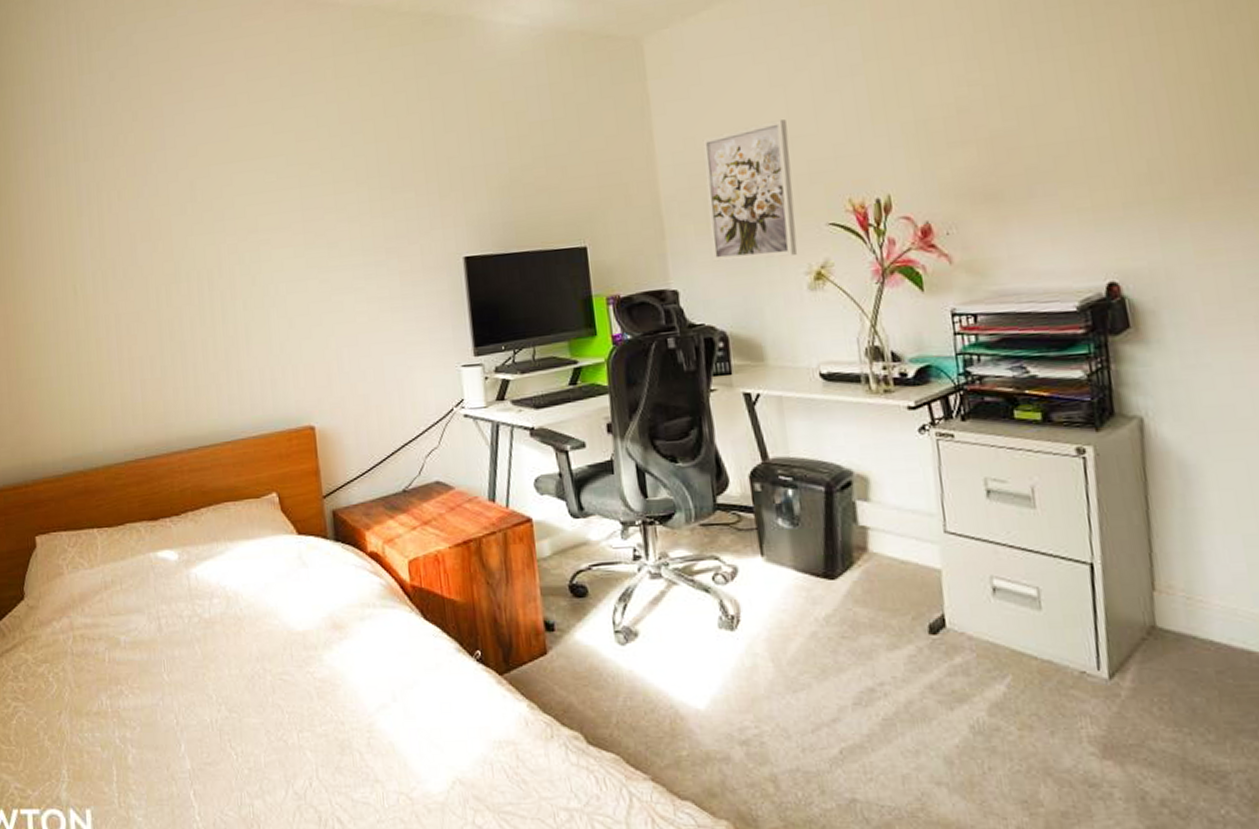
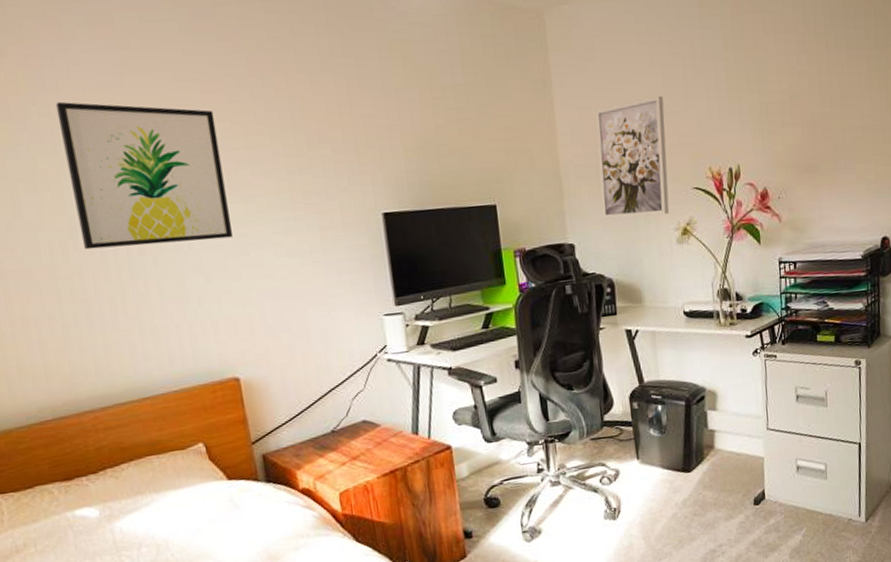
wall art: none [172,157,317,294] -> present [55,101,234,250]

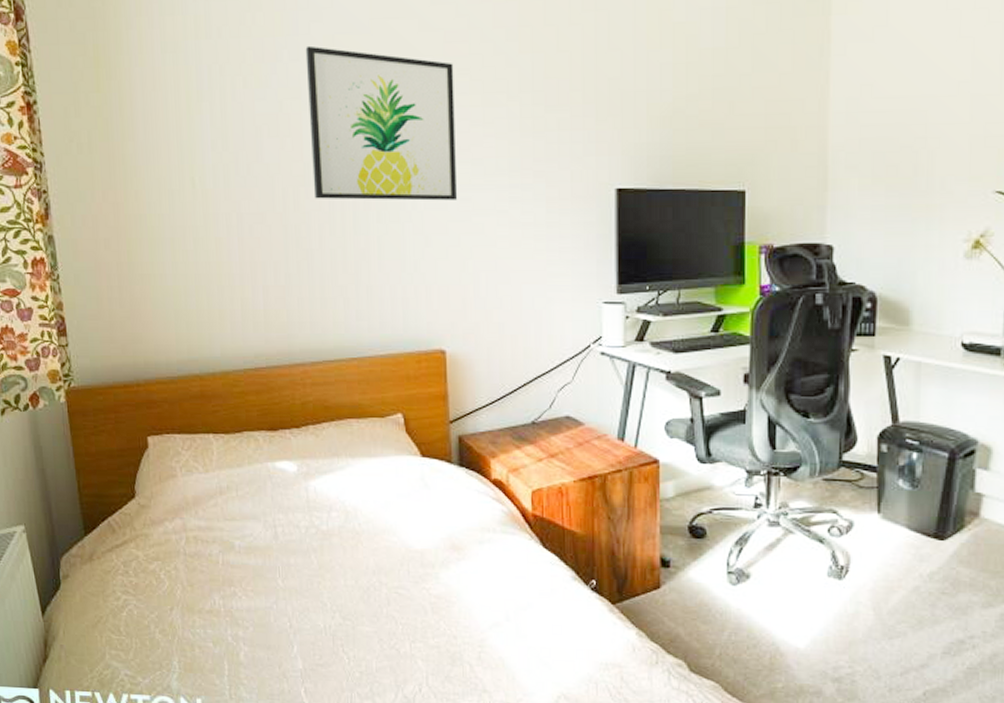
wall art: present [595,96,670,219] -> none [872,75,970,221]

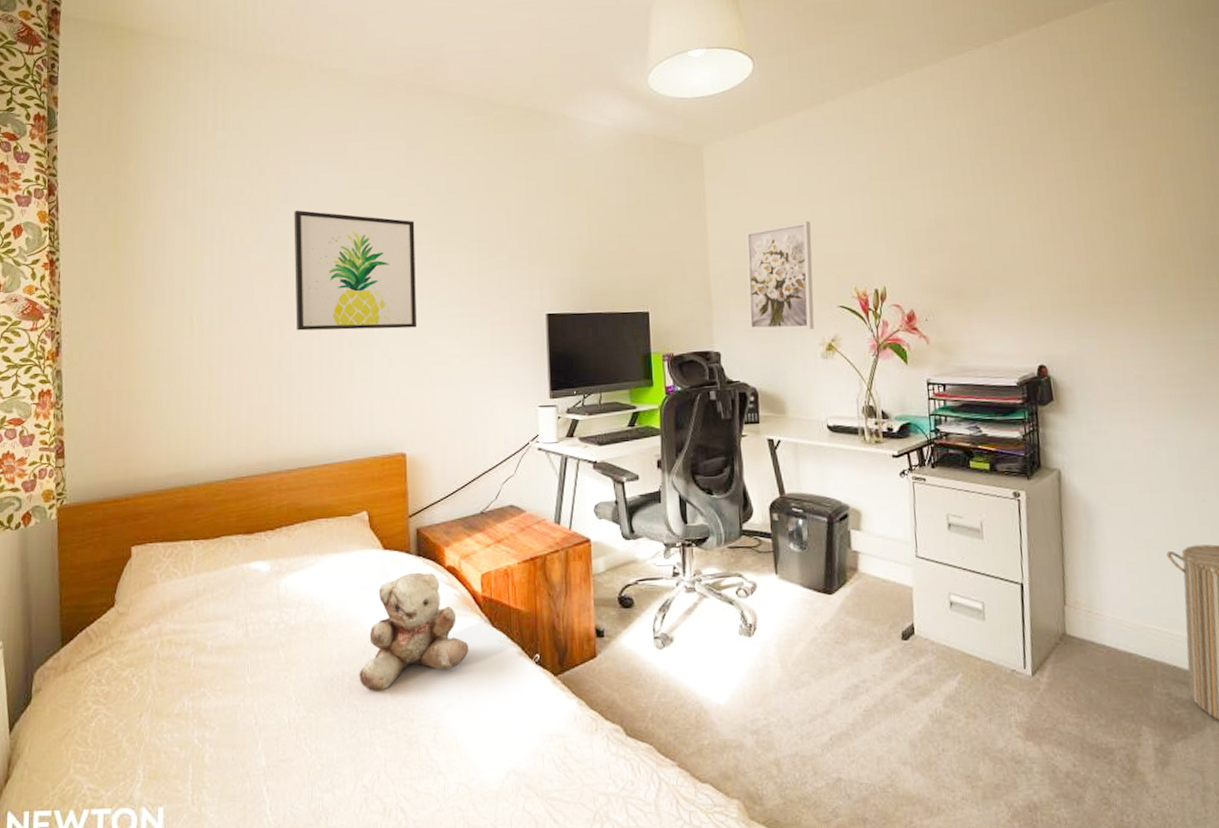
teddy bear: none [397,483,518,605] -> present [359,572,469,691]
wall art: none [872,75,970,221] -> present [745,221,815,331]

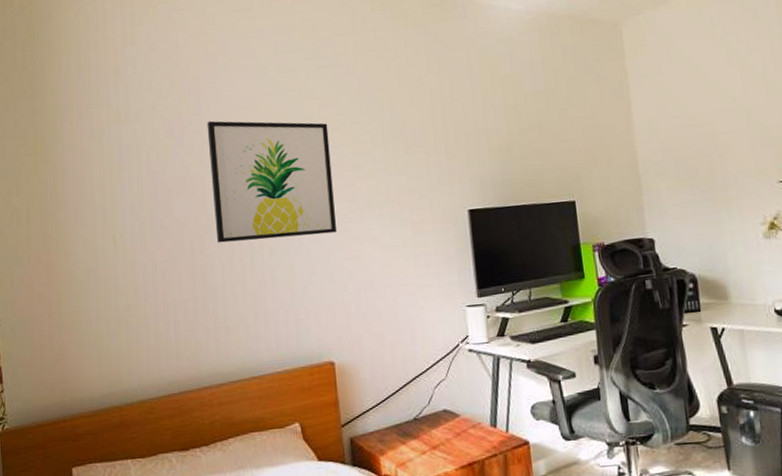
wall art: present [745,221,815,331] -> none [673,93,754,214]

